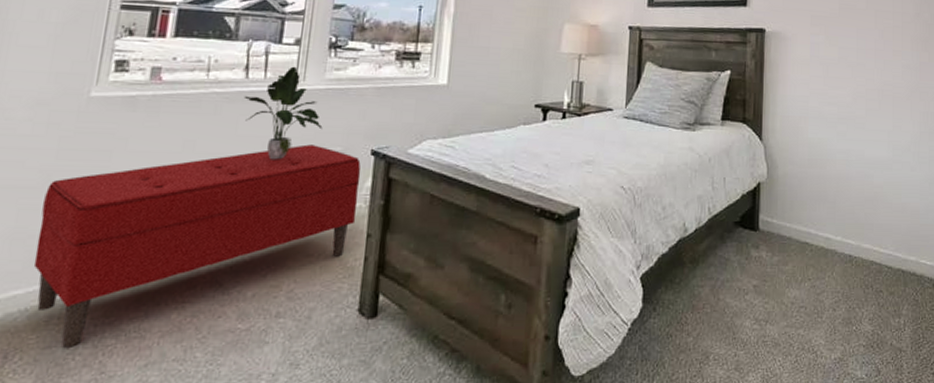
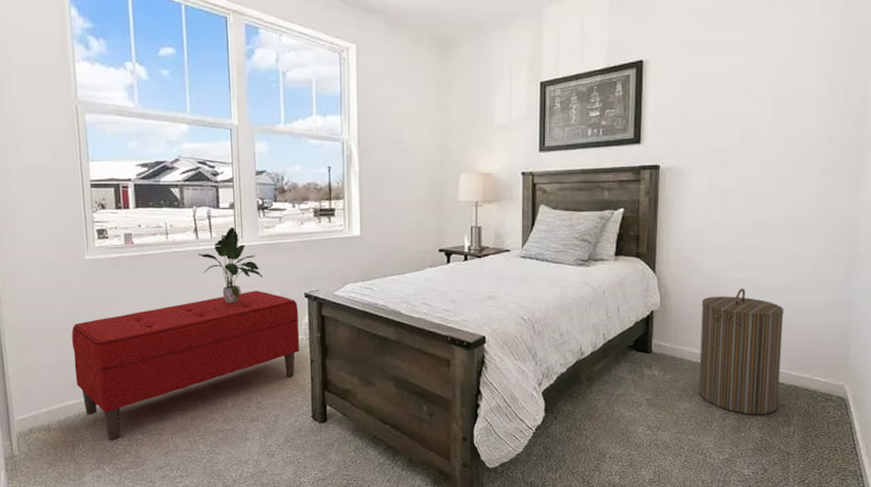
laundry hamper: none [807,161,888,304] -> present [698,289,785,415]

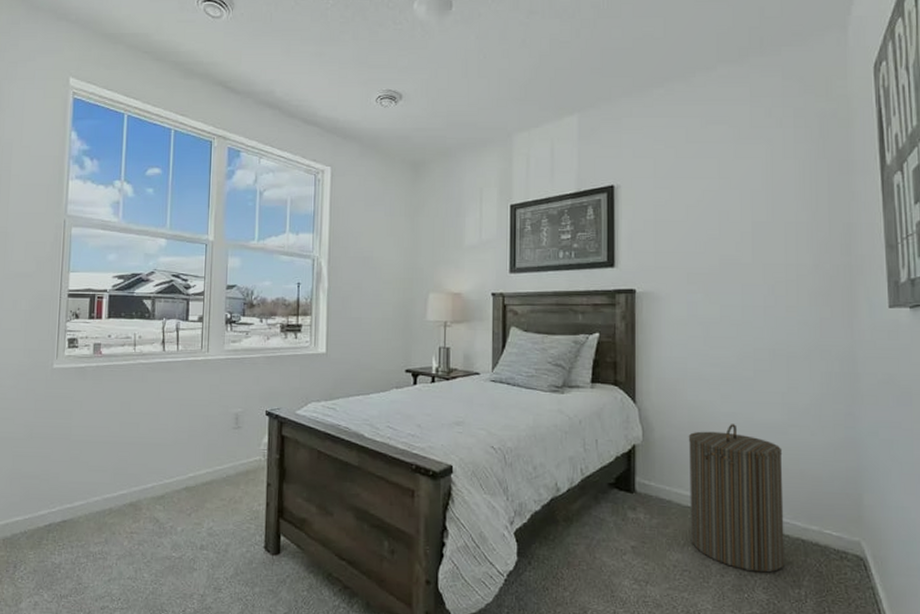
bench: present [71,291,300,440] -> none [27,406,259,563]
potted plant: present [198,227,263,304] -> none [163,340,225,419]

